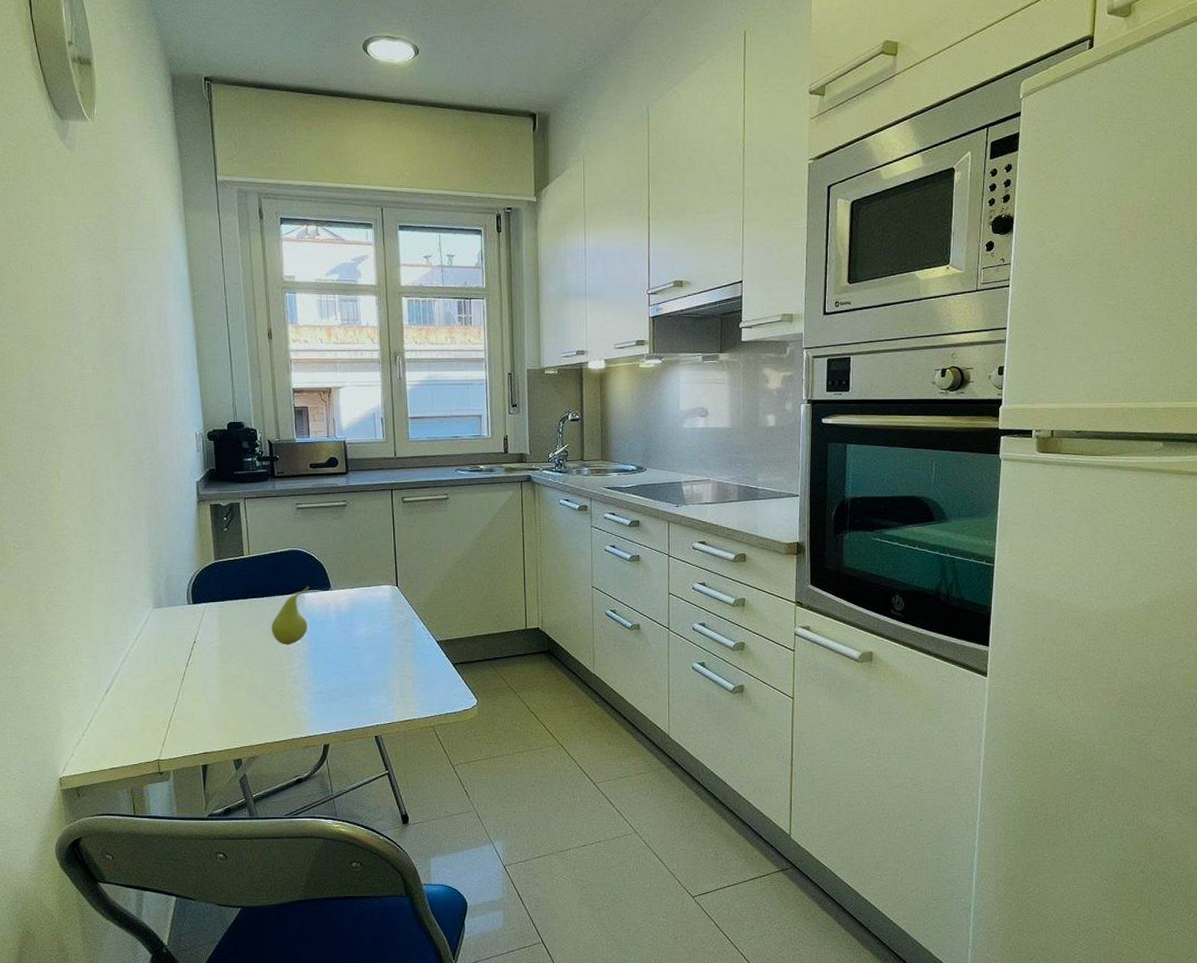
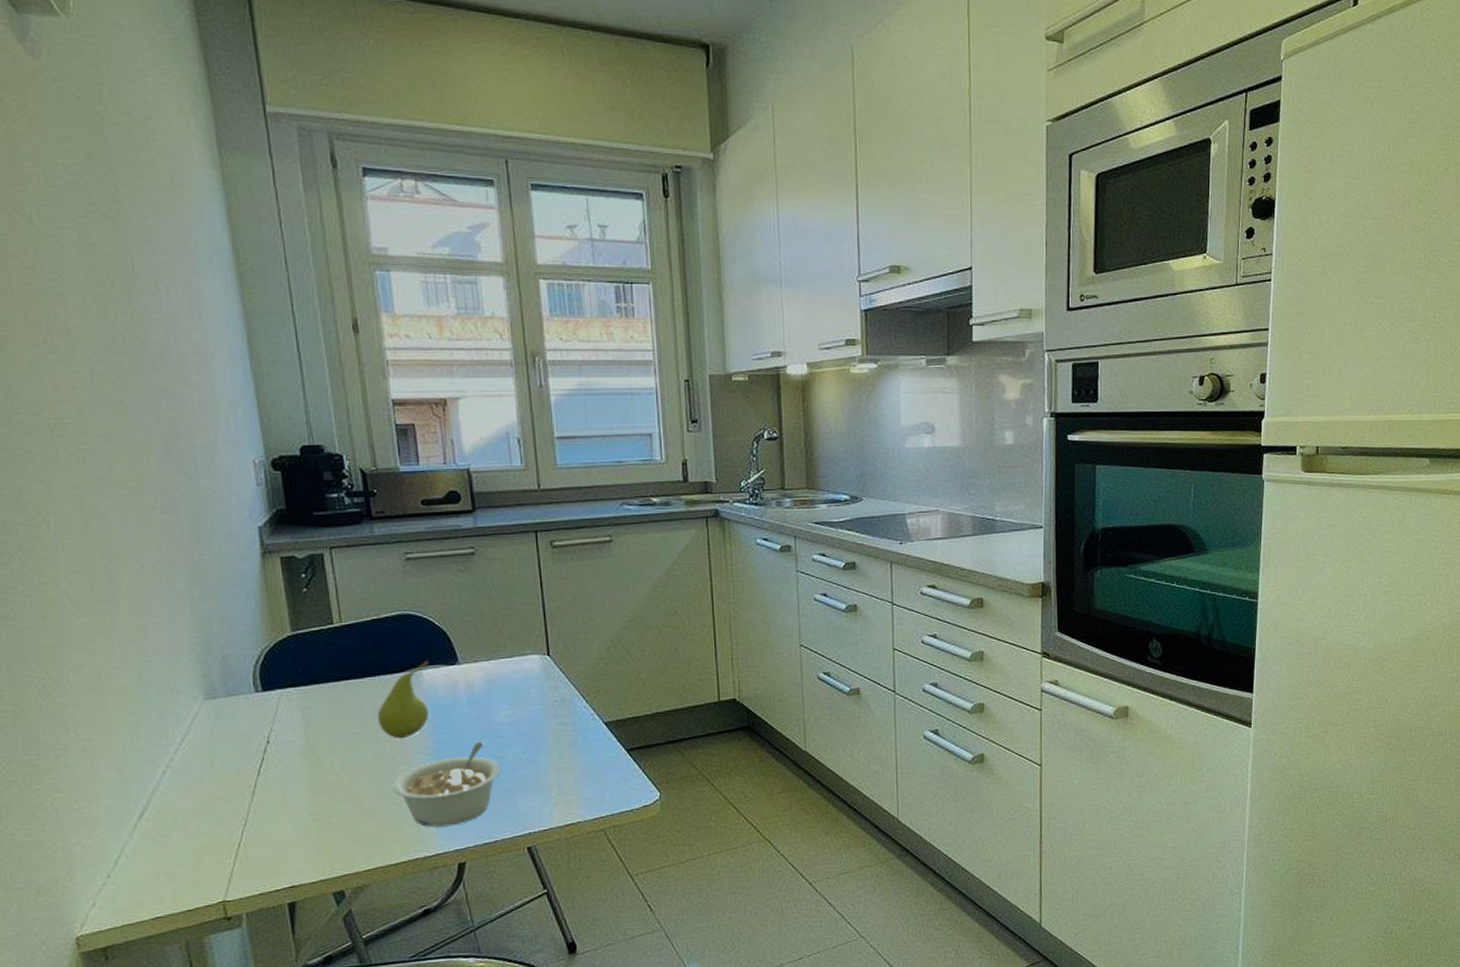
legume: none [278,651,358,715] -> present [391,742,501,828]

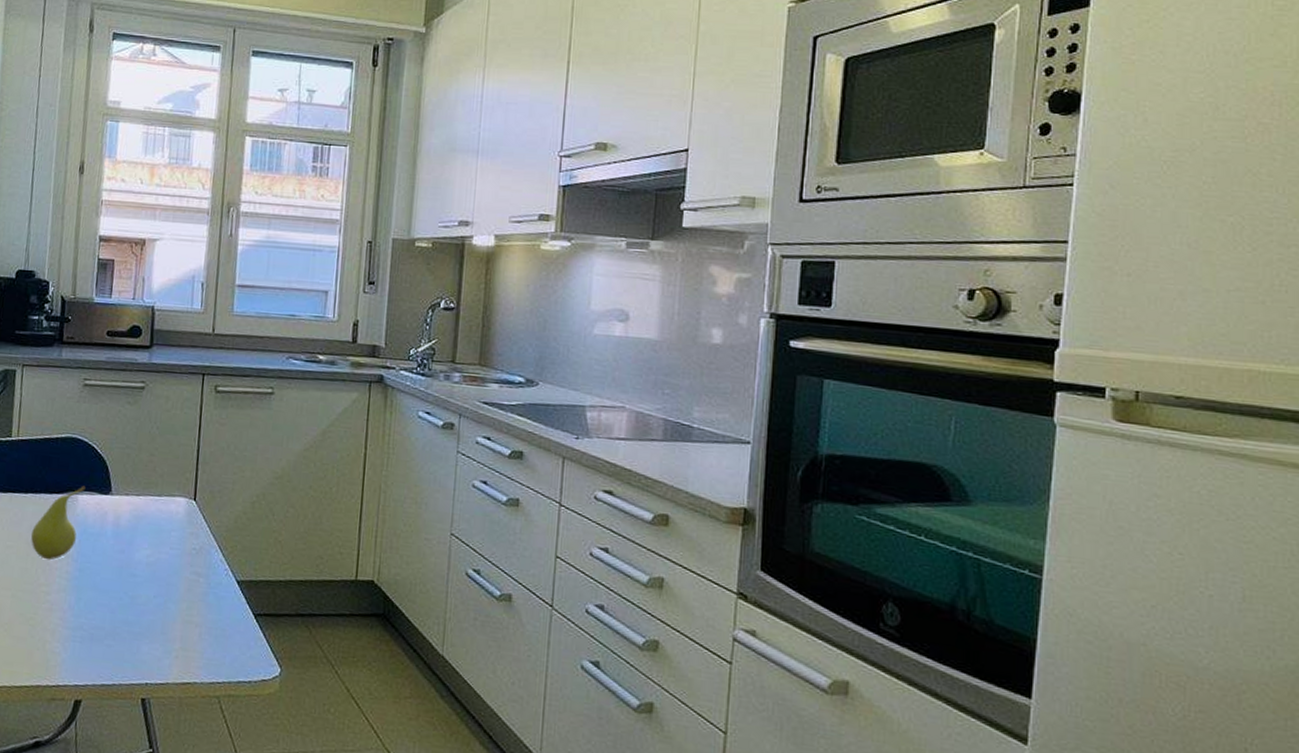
legume: present [391,742,501,828] -> none [30,577,131,659]

